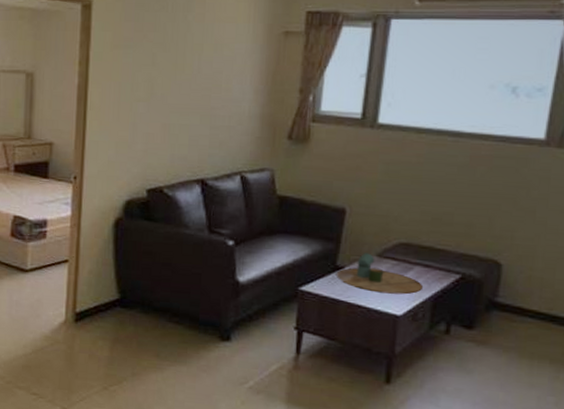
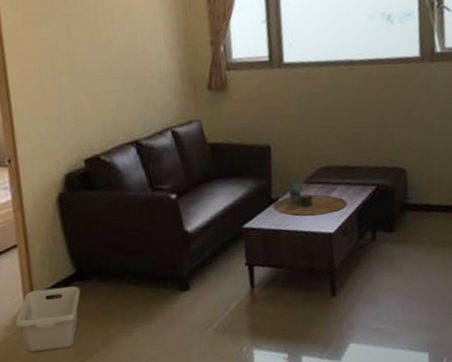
laundry basket: none [54,307,121,370] -> present [15,286,81,352]

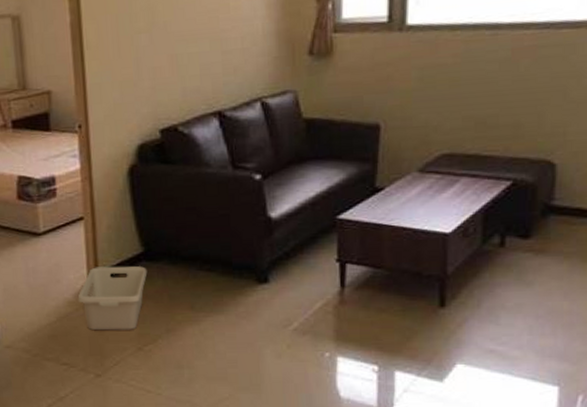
decorative tray: present [272,182,347,216] -> none [375,170,471,211]

